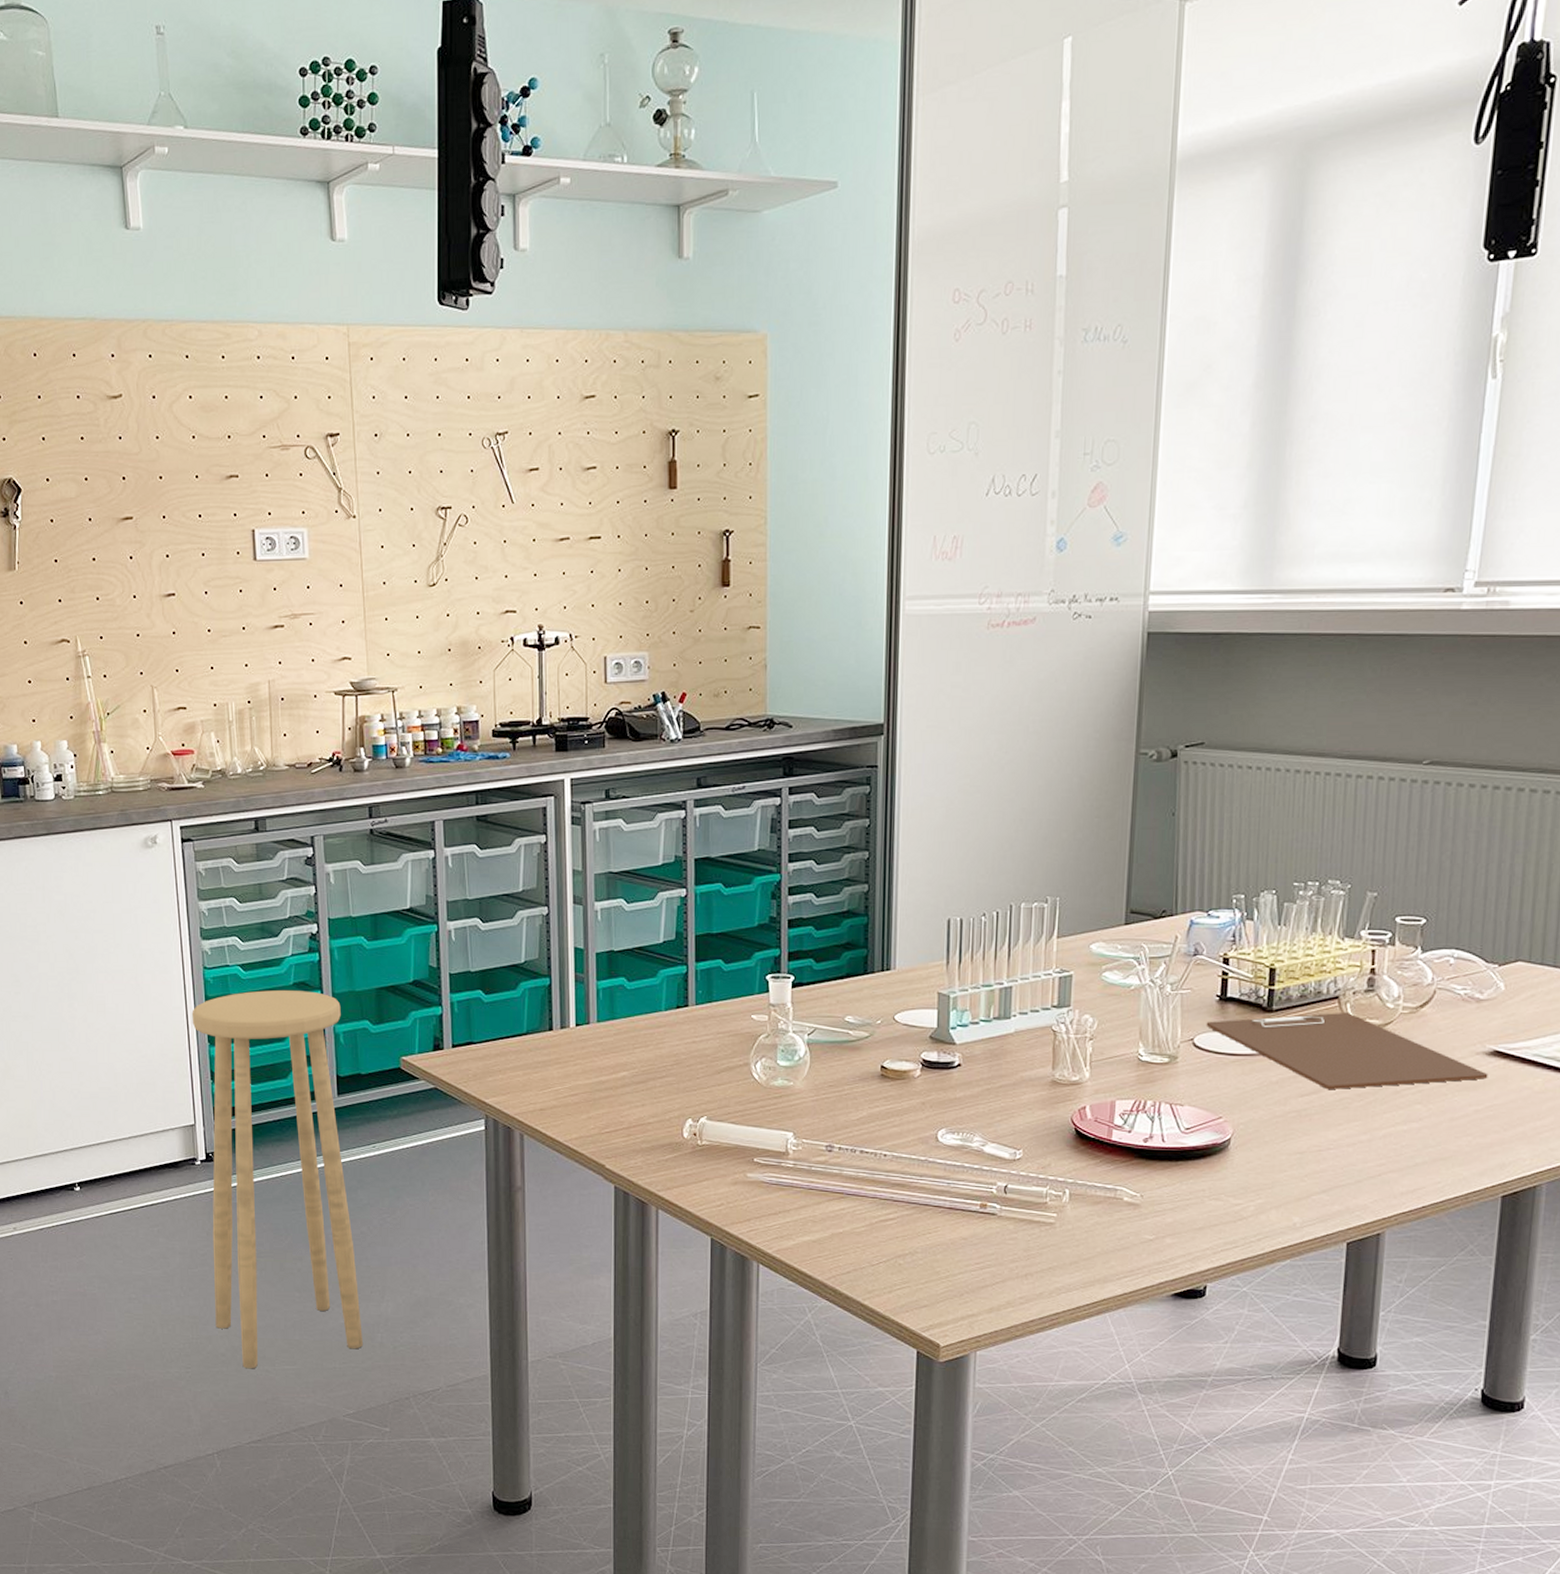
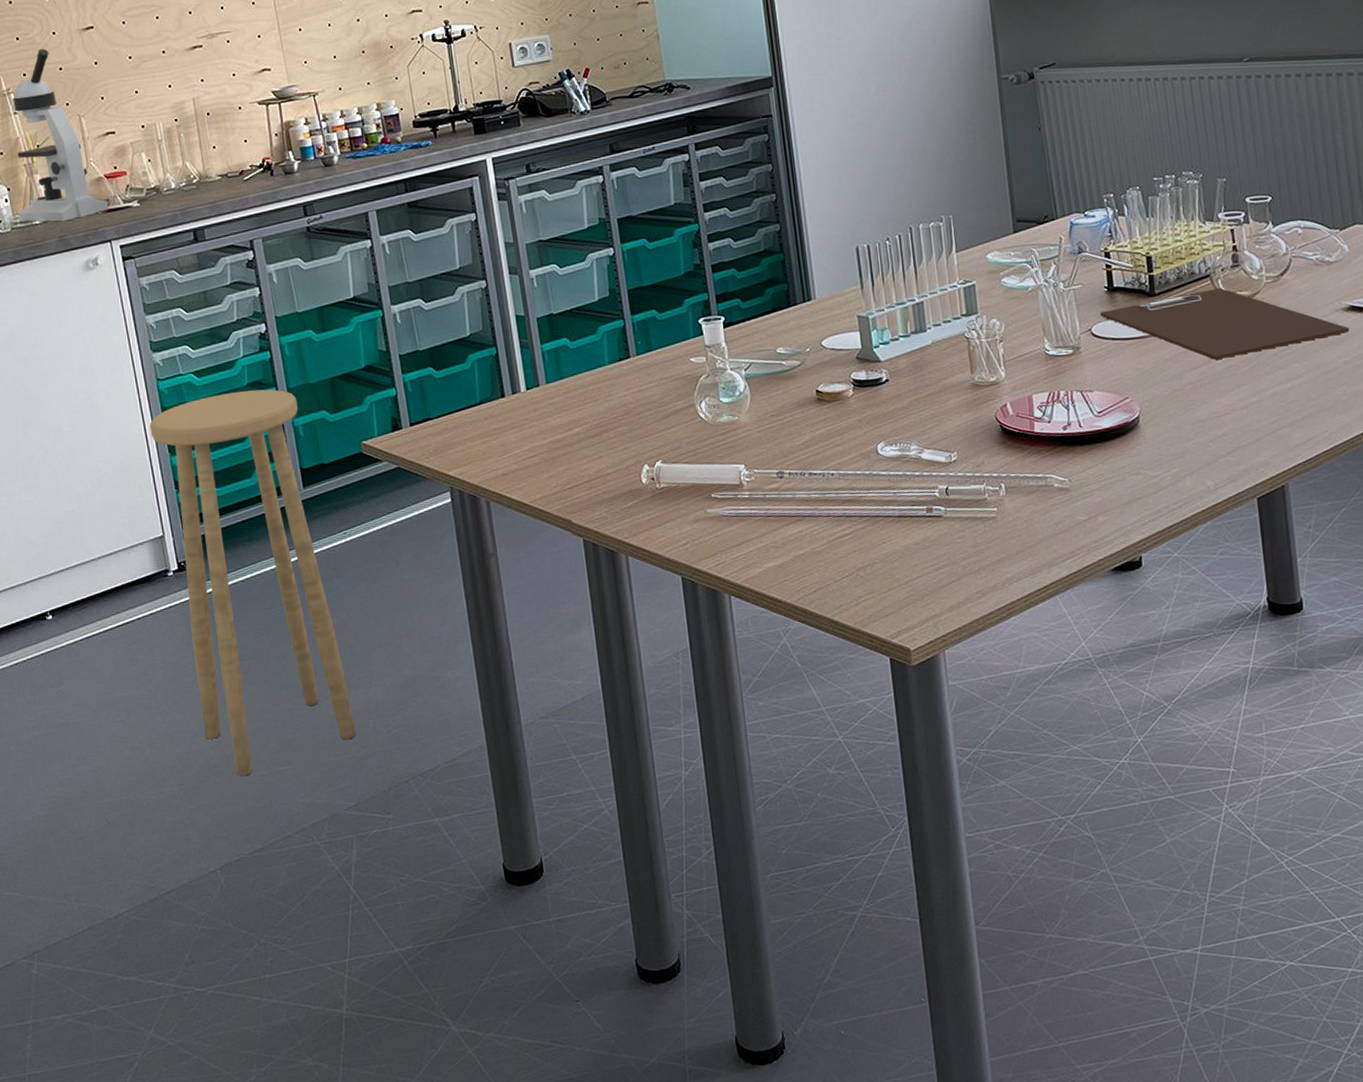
microscope: none [83,612,173,795] -> present [13,49,109,222]

